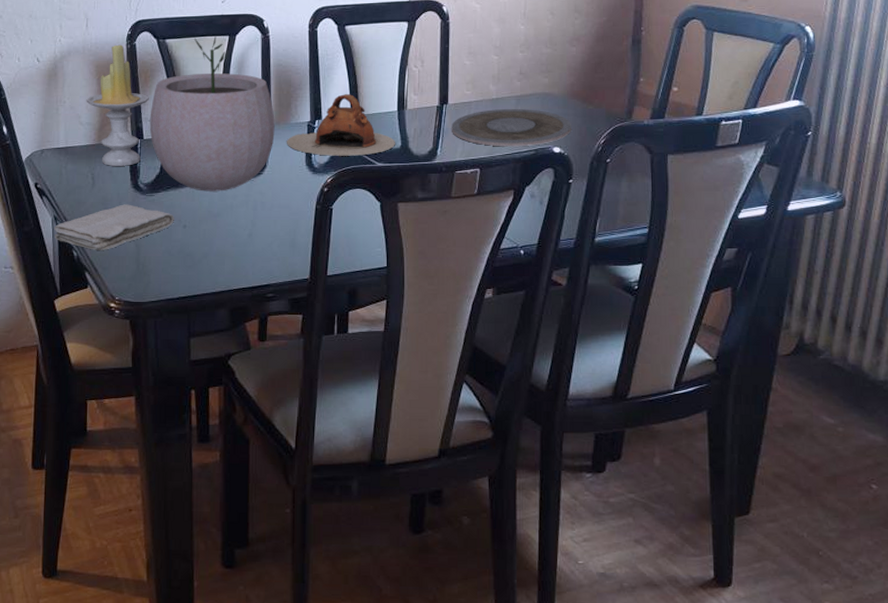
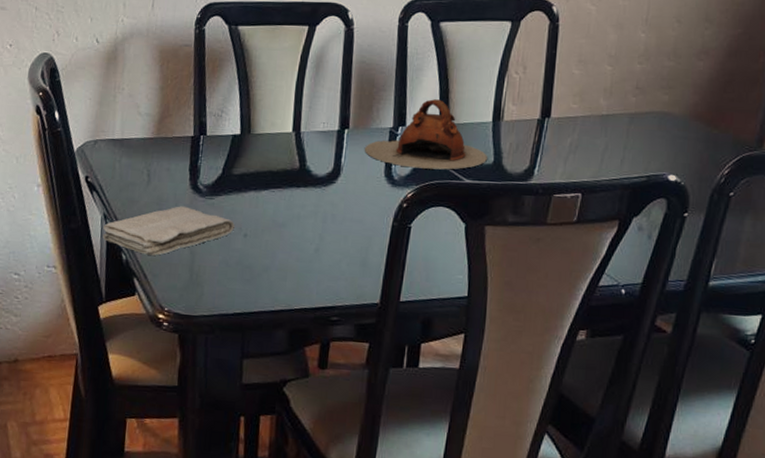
candle: present [86,44,149,166] -> none [146,28,216,164]
plant pot: present [149,36,275,192] -> none [214,26,354,199]
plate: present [452,108,571,147] -> none [552,127,691,172]

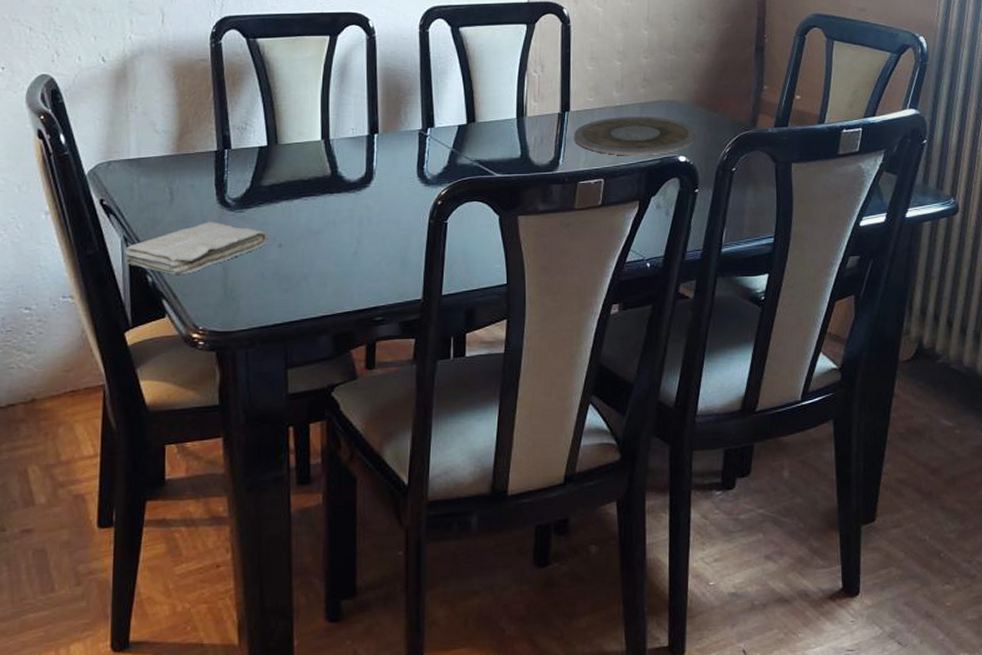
teapot: present [364,99,487,170] -> none [395,100,514,167]
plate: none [552,127,691,172] -> present [574,116,697,156]

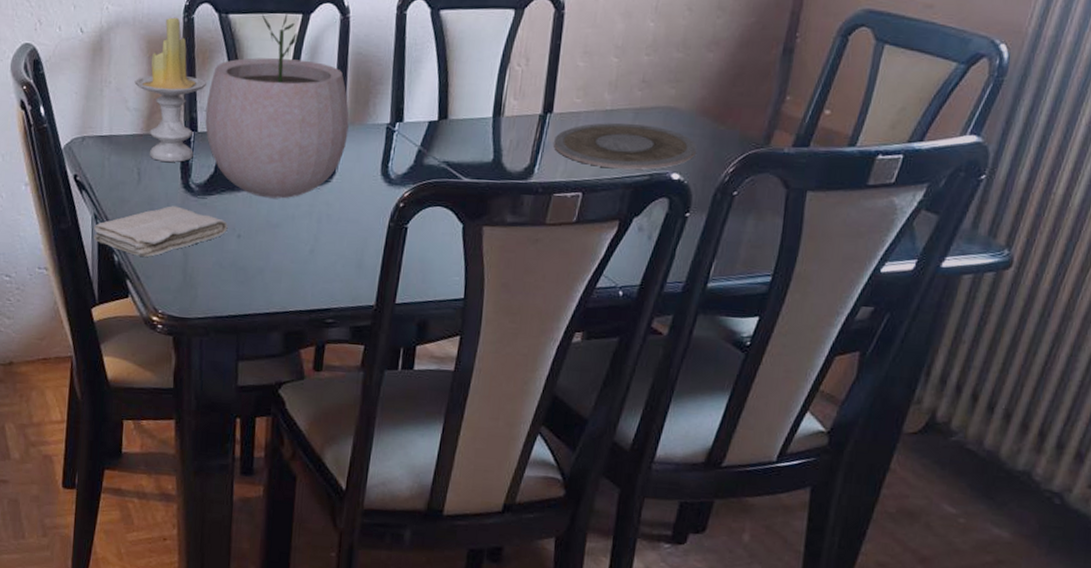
candle: none [162,43,238,179] -> present [134,17,206,162]
plant pot: none [238,36,382,207] -> present [205,14,350,199]

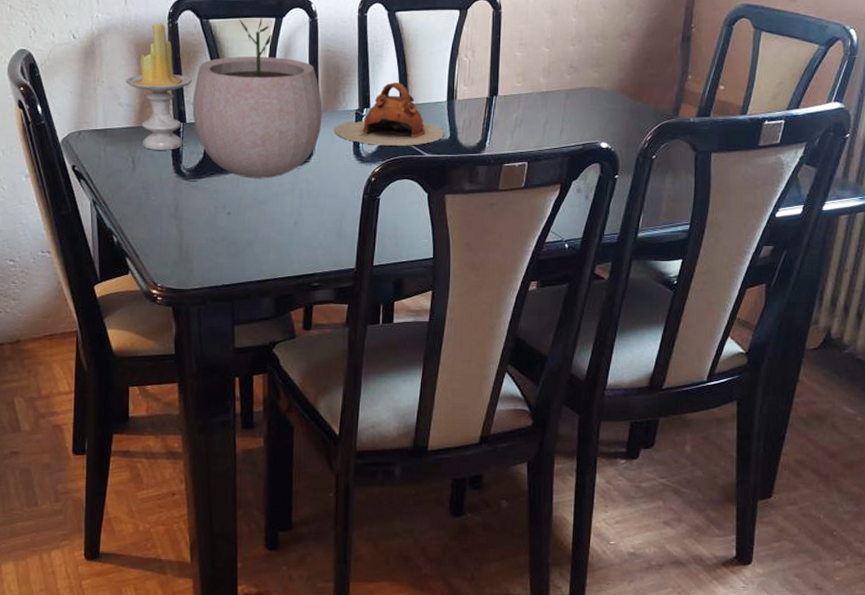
washcloth: present [94,206,228,257] -> none [93,189,218,236]
teapot: none [360,93,487,168] -> present [333,82,444,146]
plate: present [554,123,697,170] -> none [501,102,619,141]

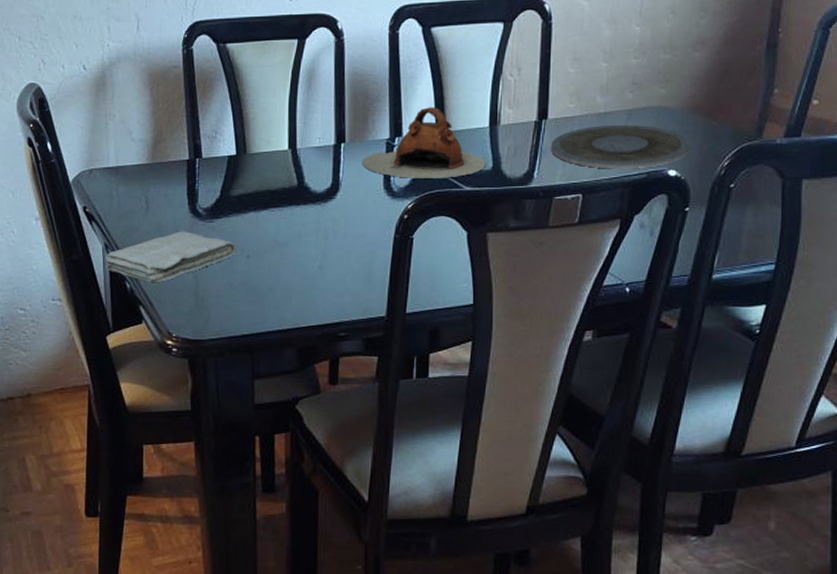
washcloth: none [93,189,218,236] -> present [105,231,237,282]
candle: present [125,23,192,150] -> none [138,49,208,188]
plant pot: present [192,18,322,179] -> none [208,40,349,218]
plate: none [501,102,619,141] -> present [551,124,690,169]

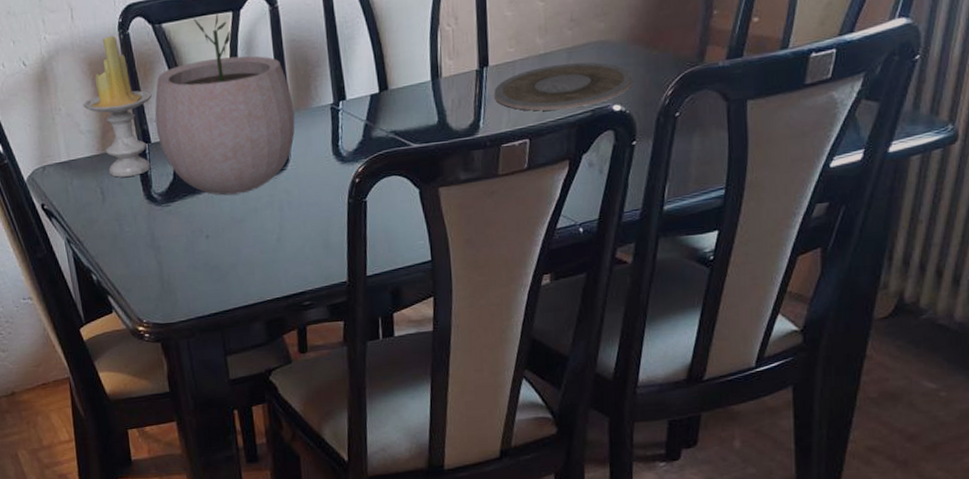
washcloth: present [105,231,237,282] -> none [69,217,195,272]
candle: none [138,49,208,188] -> present [83,35,152,177]
plant pot: none [208,40,349,218] -> present [155,14,295,196]
teapot: present [361,107,486,178] -> none [308,66,431,142]

